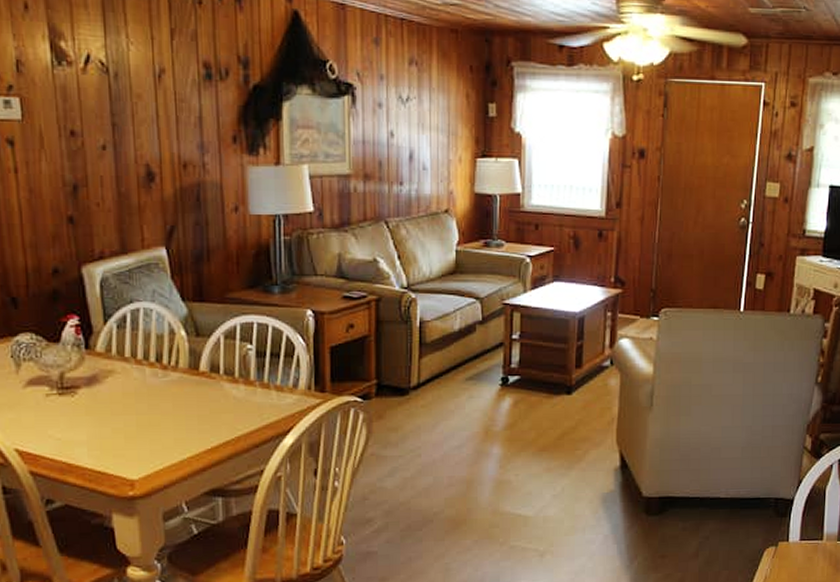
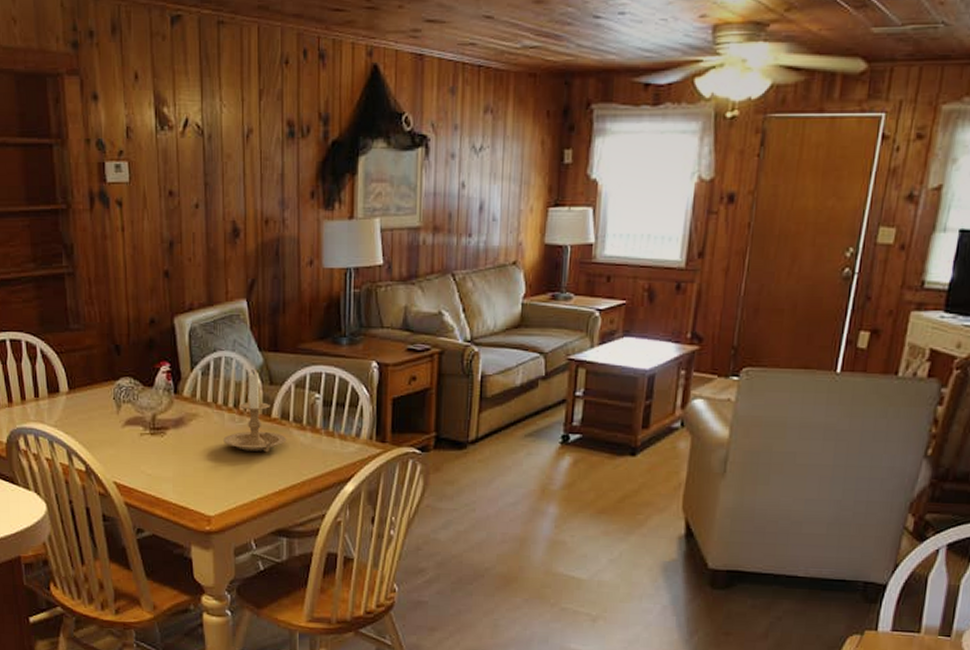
candle holder: none [145,321,218,408] -> present [224,370,287,452]

